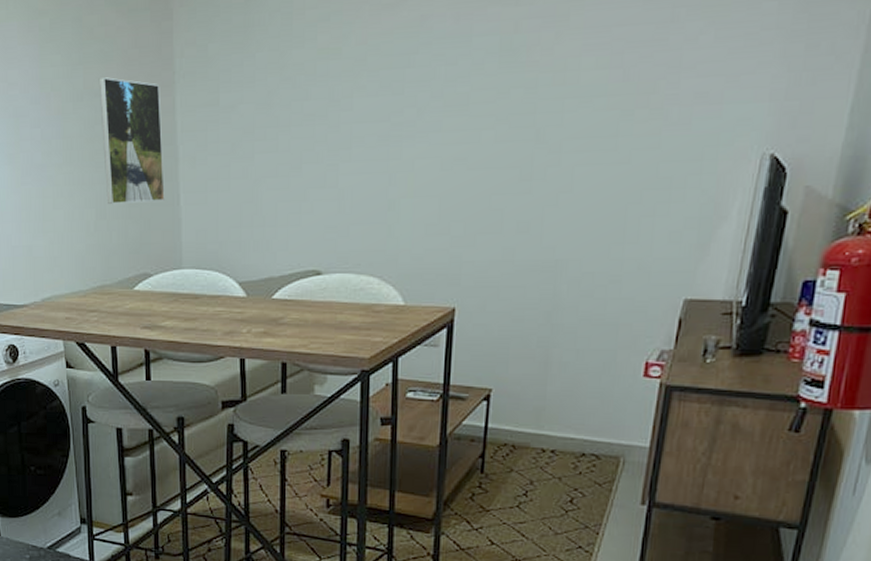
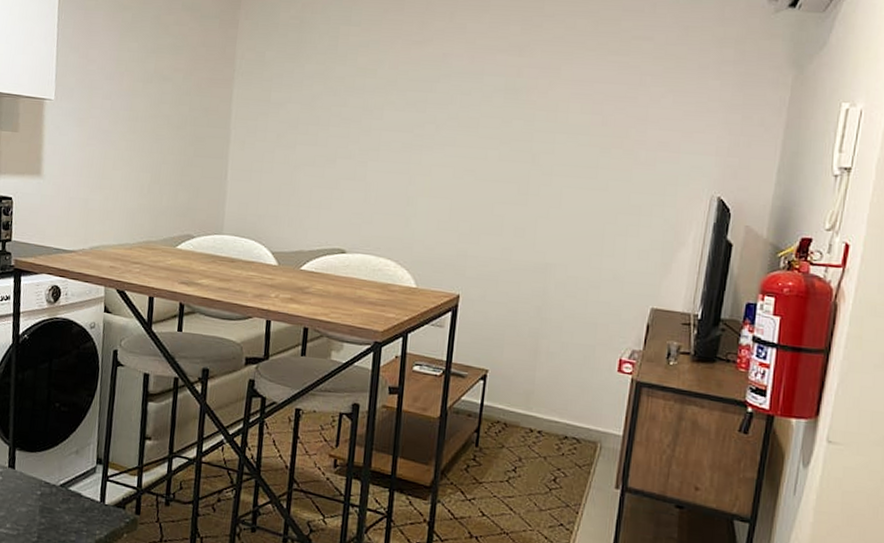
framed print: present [98,77,165,204] -> none [162,66,221,174]

